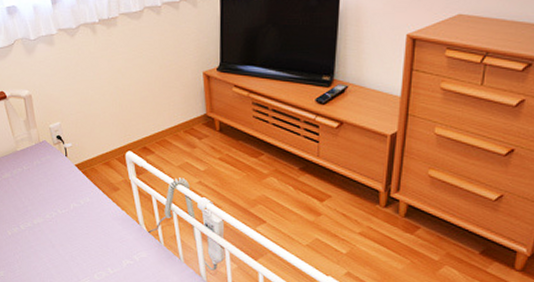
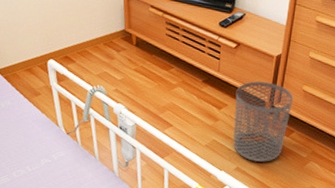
waste bin: none [340,167,416,266] -> present [233,81,293,162]

